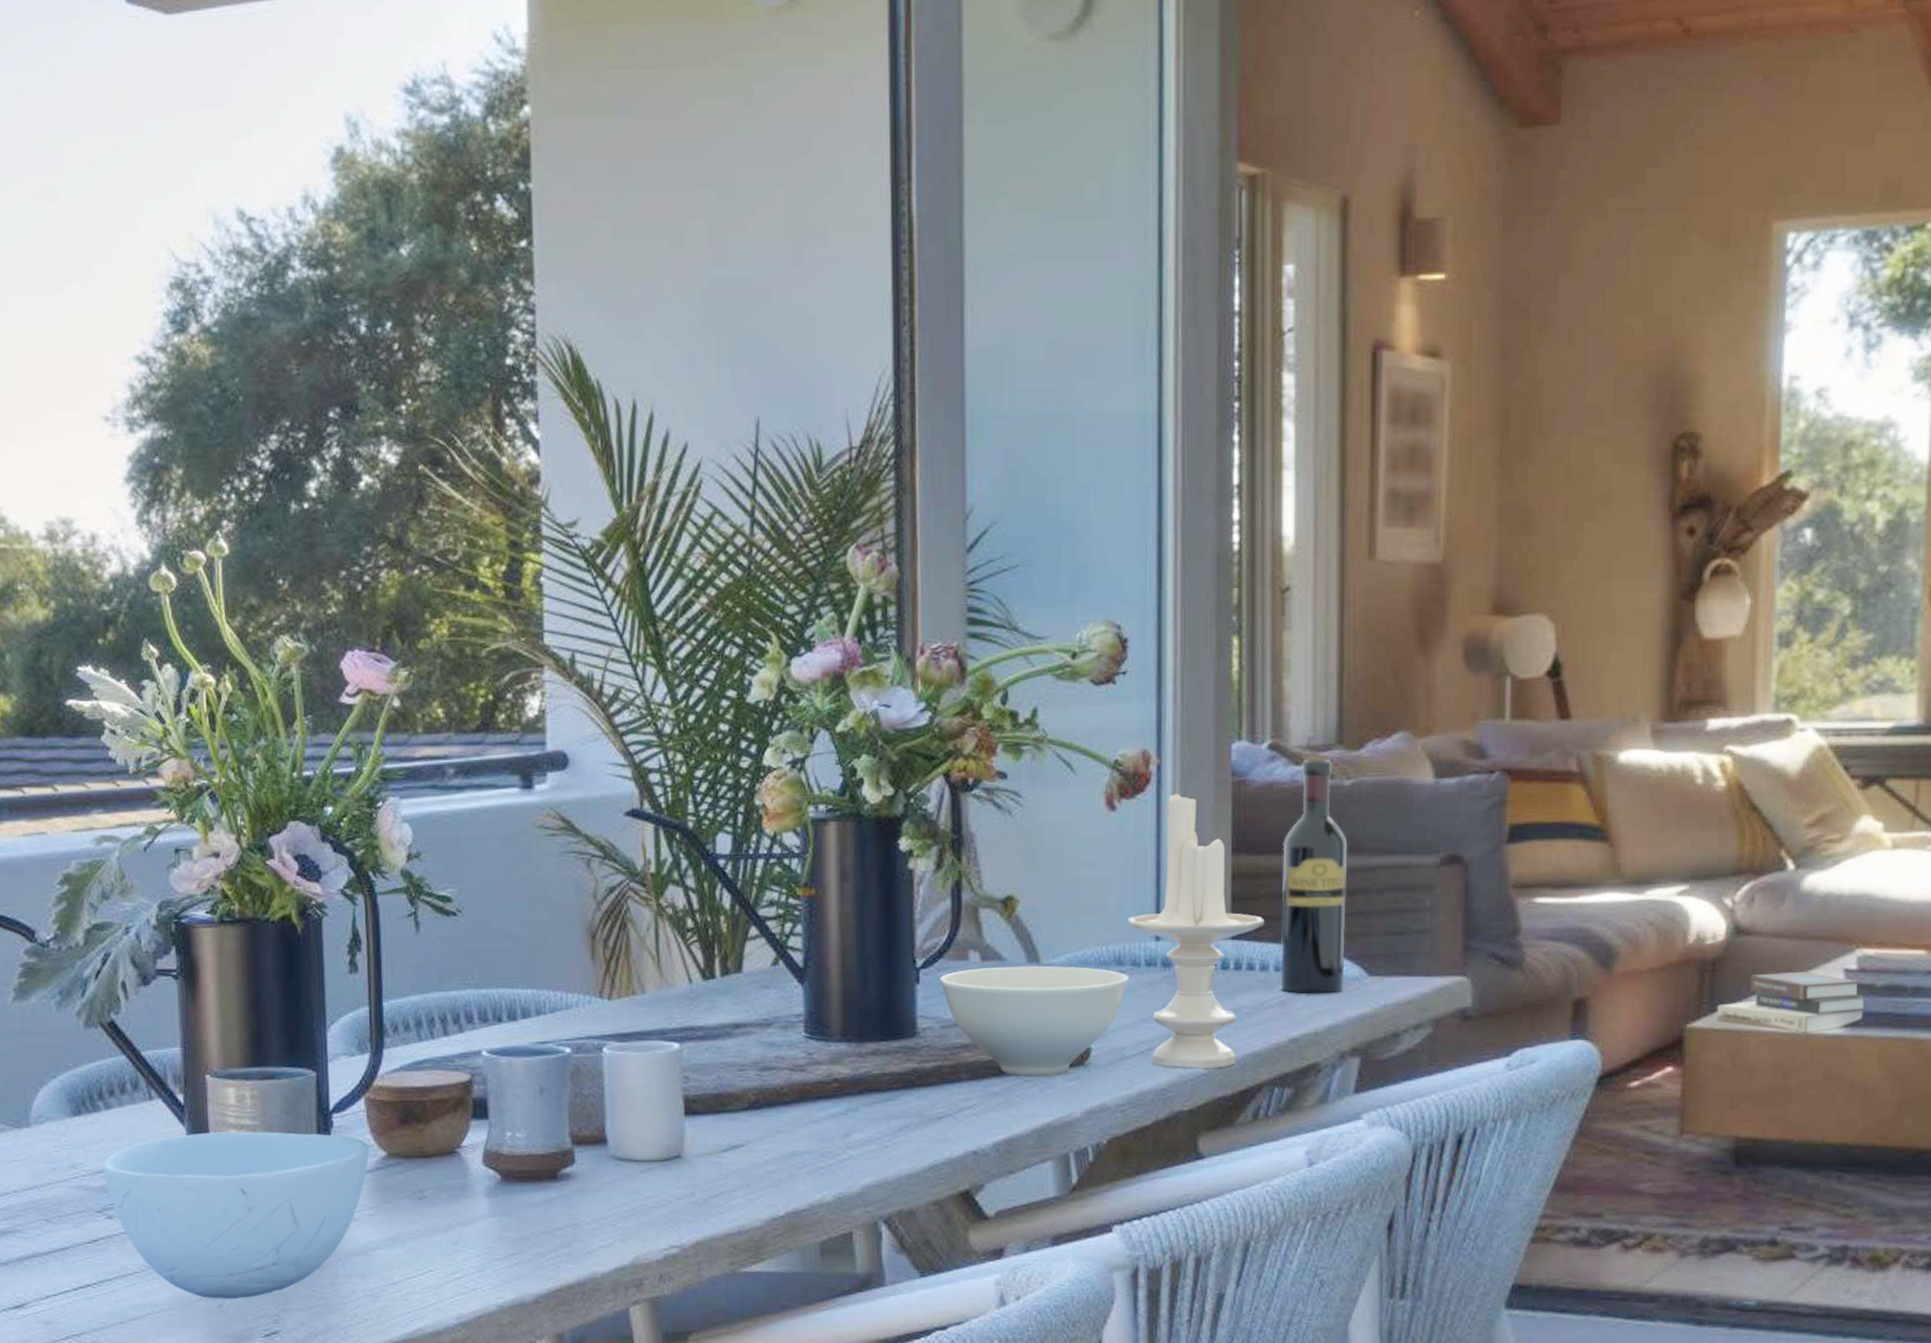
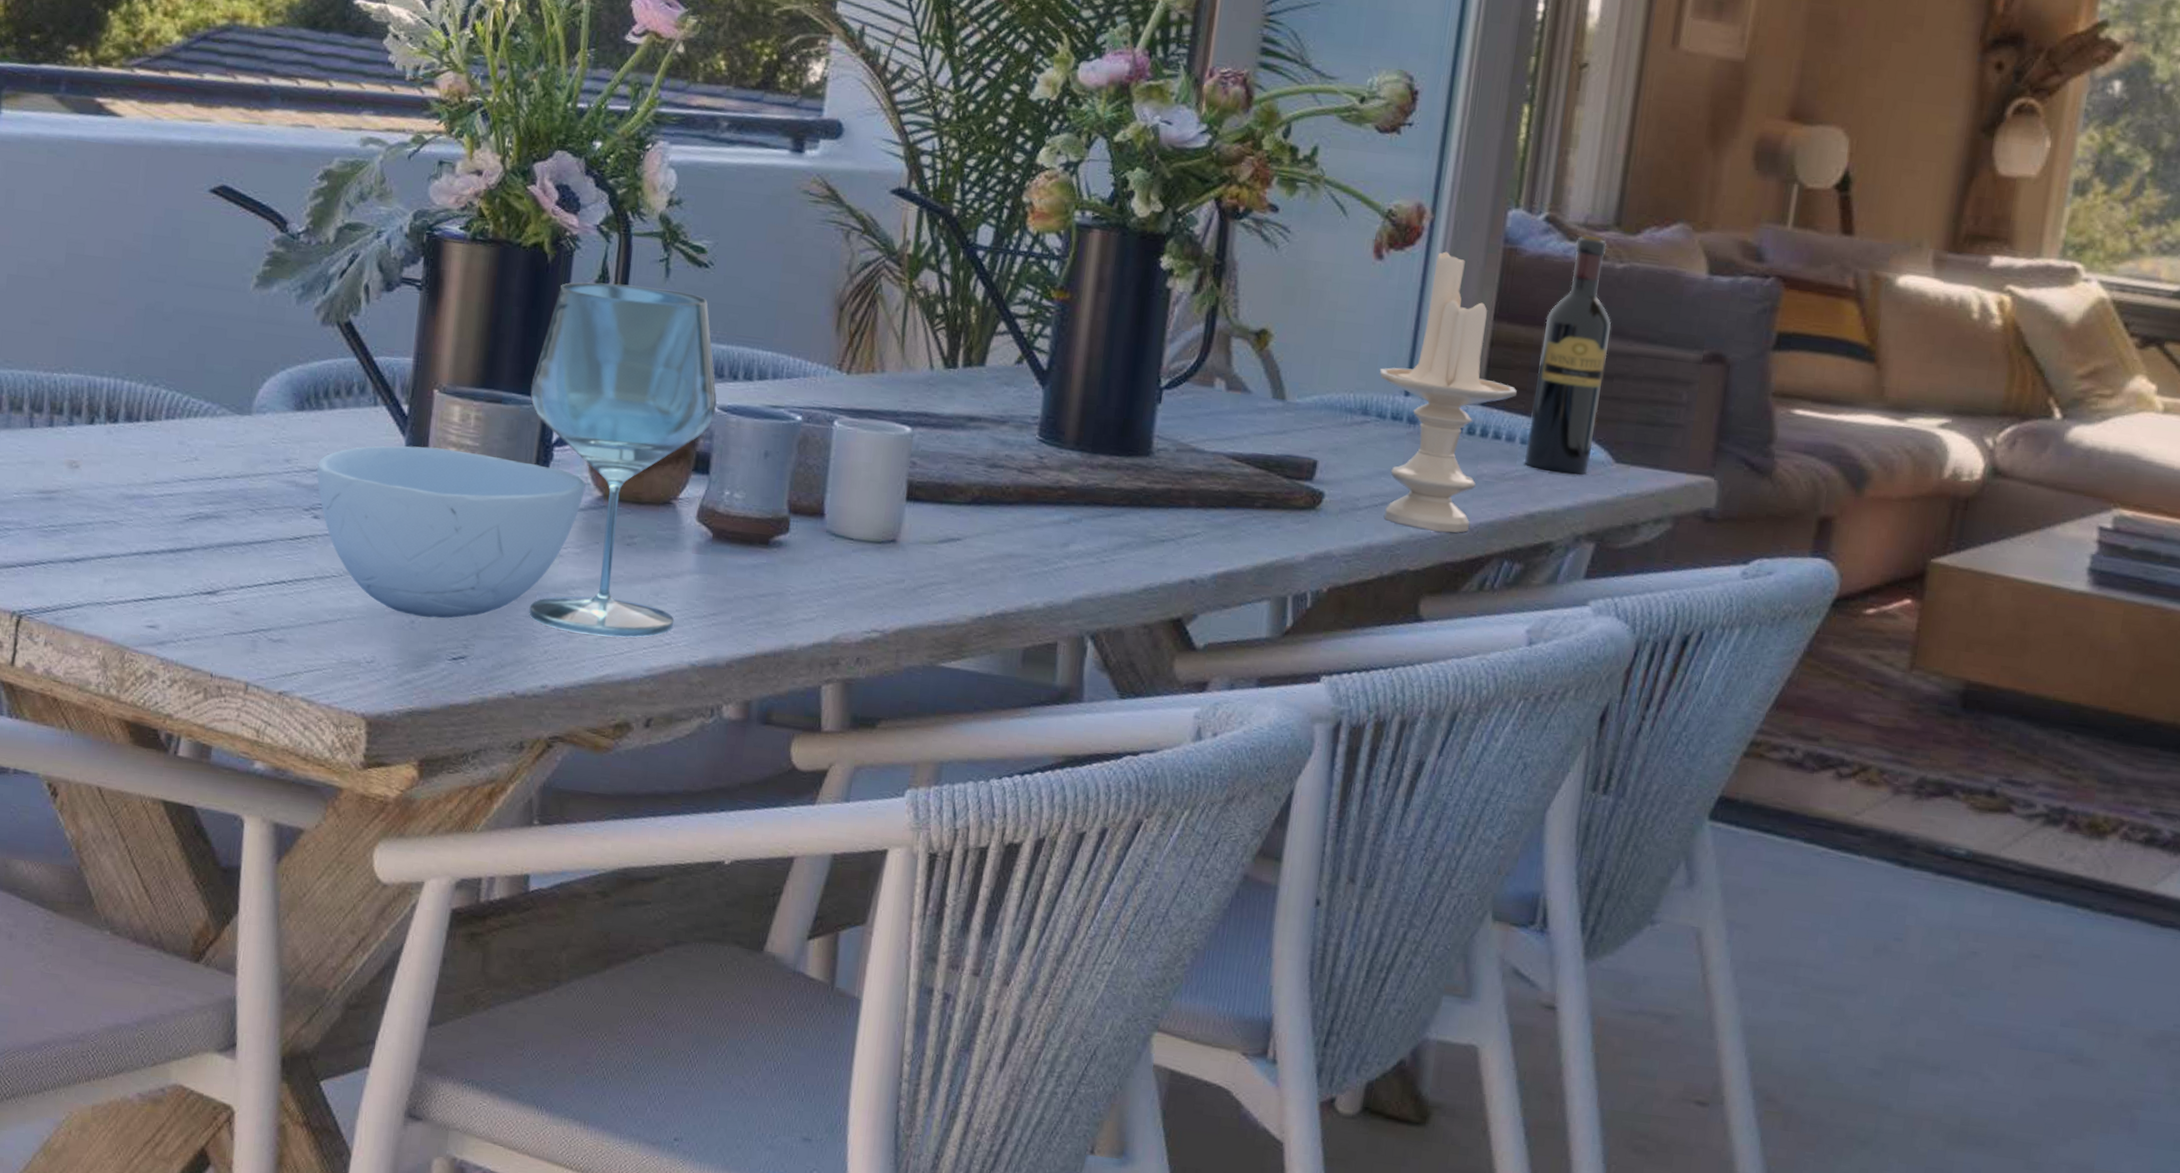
wine glass: none [300,943,486,1292] -> present [529,282,717,637]
bowl: present [939,966,1130,1077] -> none [1181,396,1374,516]
books: present [1716,971,1866,1033] -> none [1962,518,2118,588]

